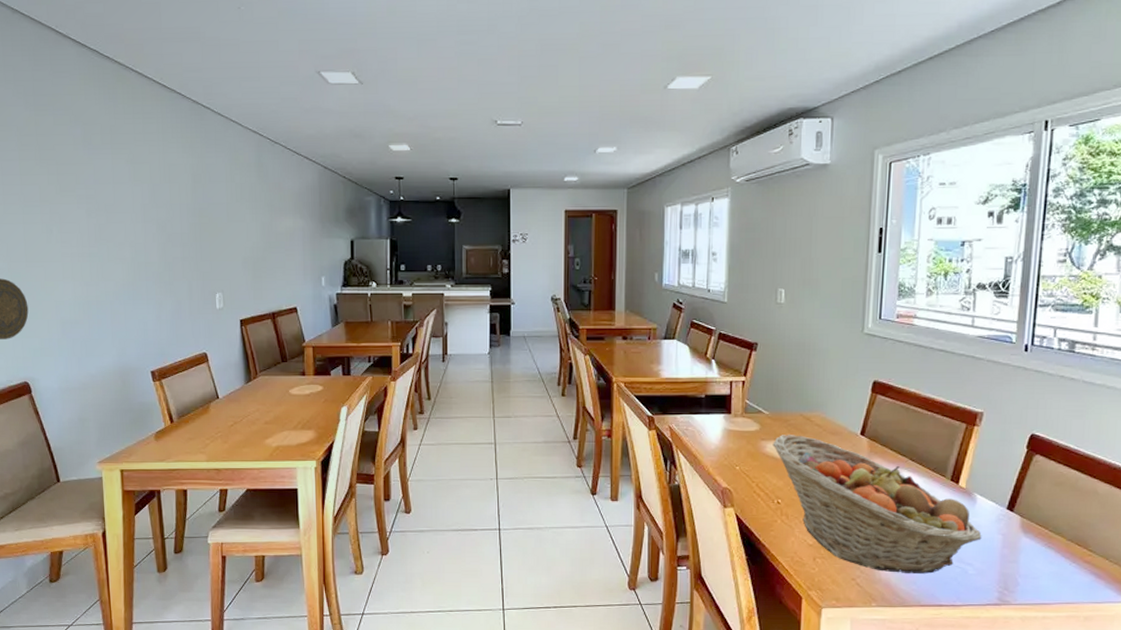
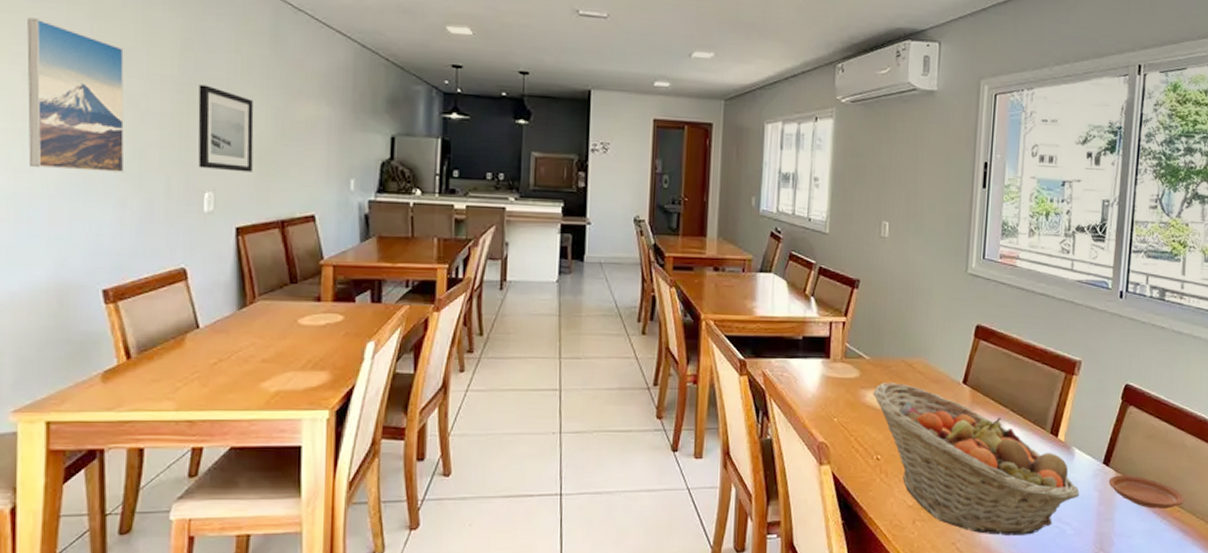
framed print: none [86,167,159,281] -> present [27,17,125,172]
wall art: none [207,209,249,276] -> present [198,84,254,173]
plate: none [1012,520,1097,553] -> present [1108,475,1185,509]

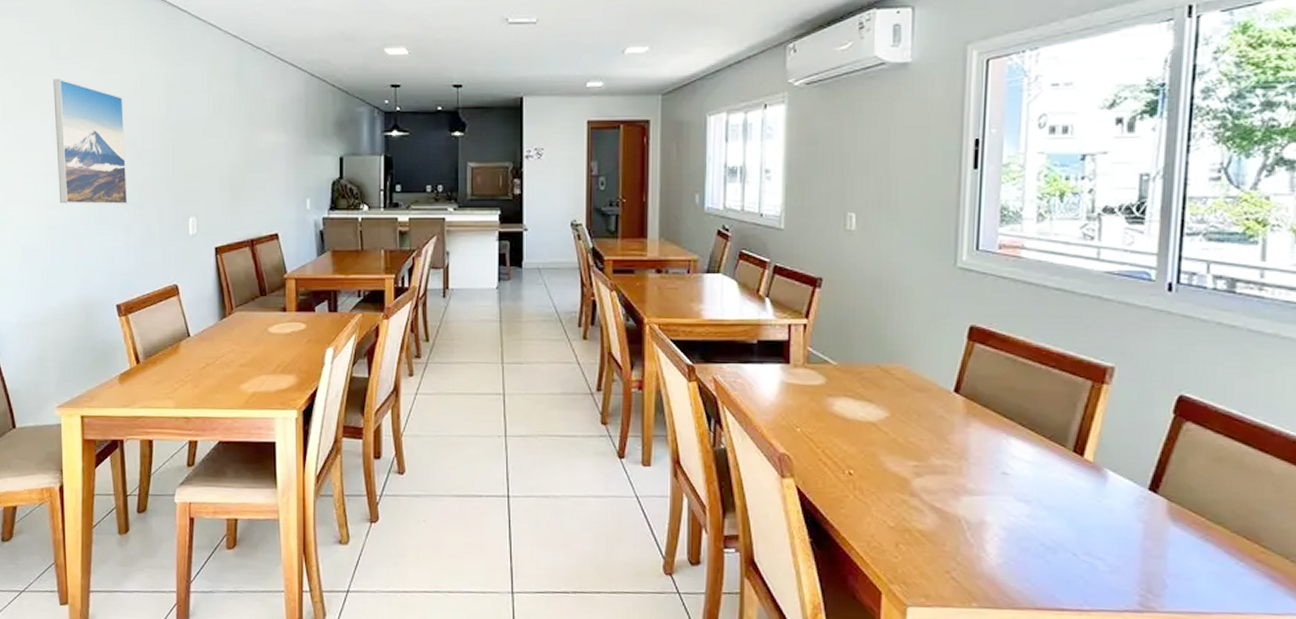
wall art: present [198,84,254,173] -> none [181,123,226,198]
fruit basket: present [873,382,1080,535] -> none [842,390,1116,569]
plate: present [1108,475,1185,509] -> none [1156,504,1273,549]

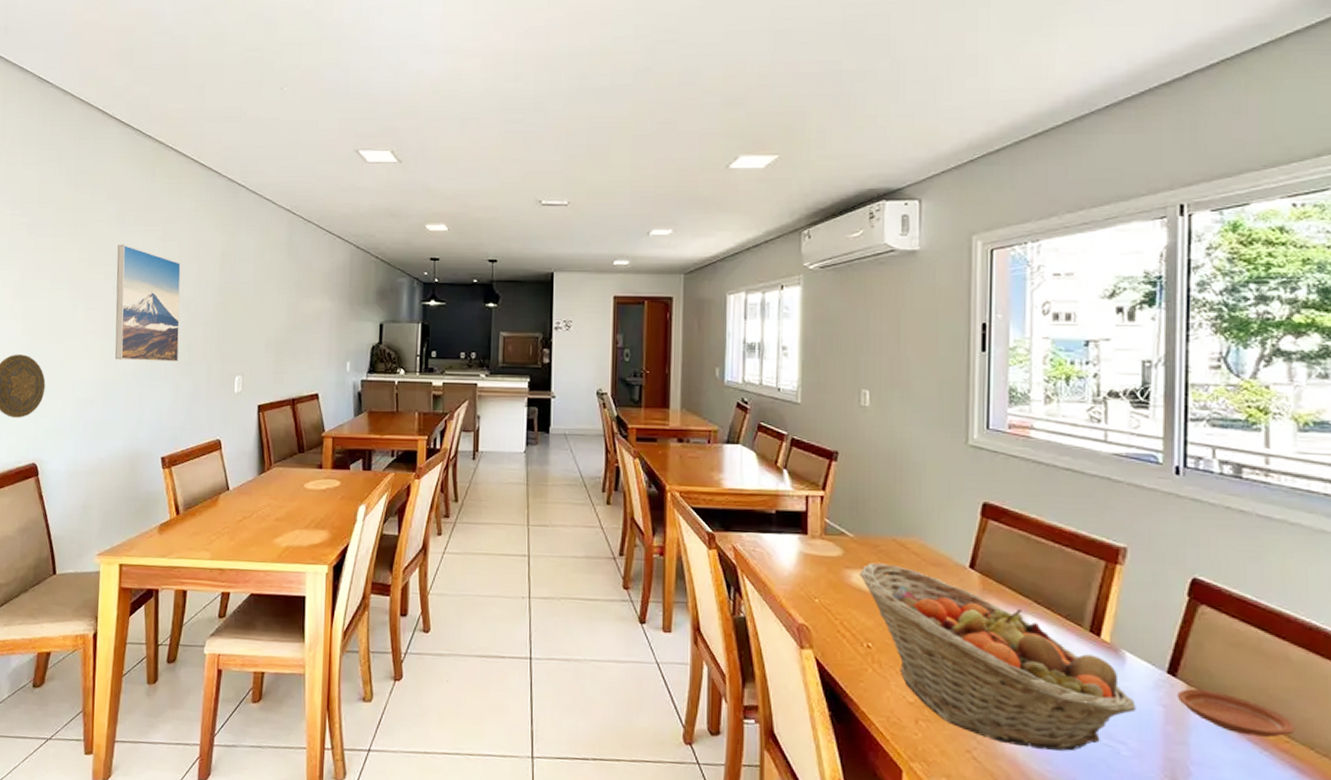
fruit basket: none [842,390,1116,569] -> present [859,563,1136,751]
plate: none [1156,504,1273,549] -> present [1176,689,1296,738]

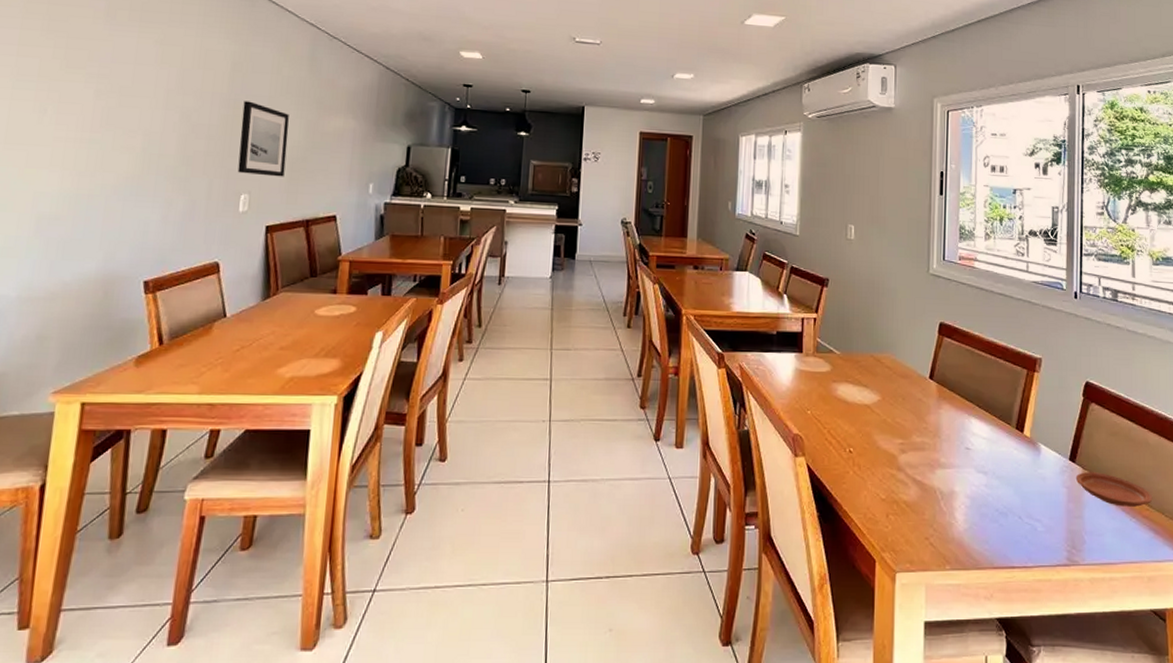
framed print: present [115,244,181,362] -> none [92,44,183,176]
wall art: none [231,288,273,359] -> present [237,101,289,177]
fruit basket: present [859,563,1136,751] -> none [844,377,1048,531]

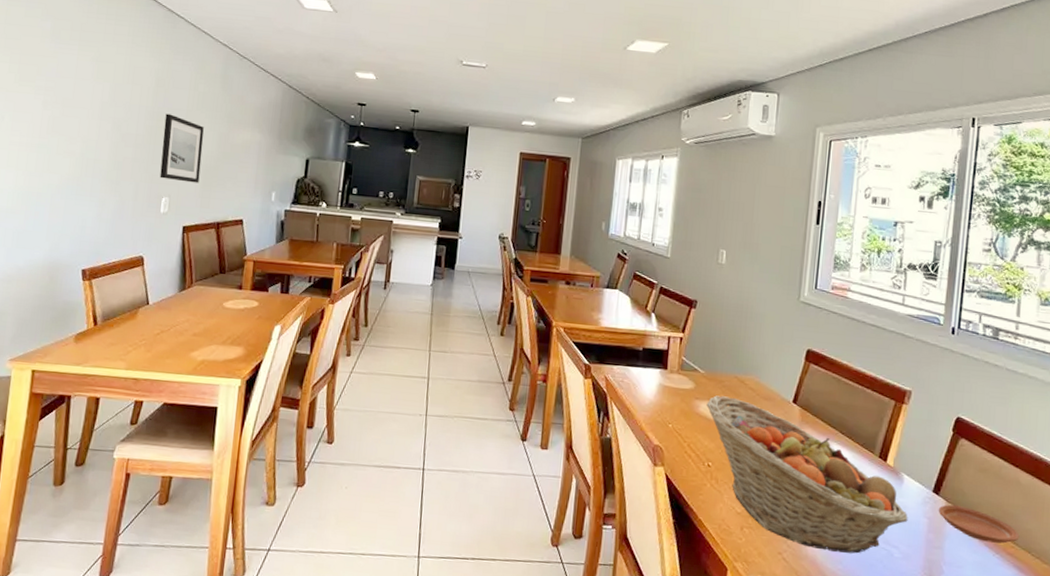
fruit basket: none [844,377,1048,531] -> present [706,395,908,554]

